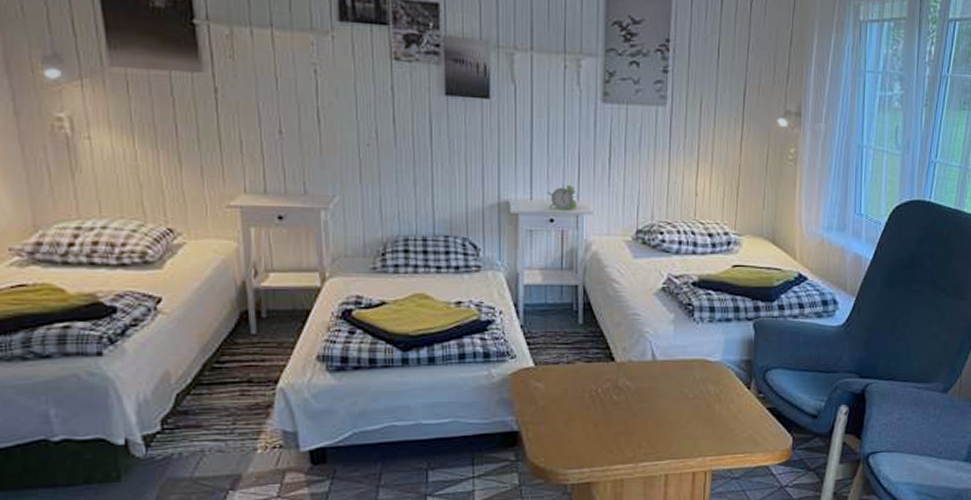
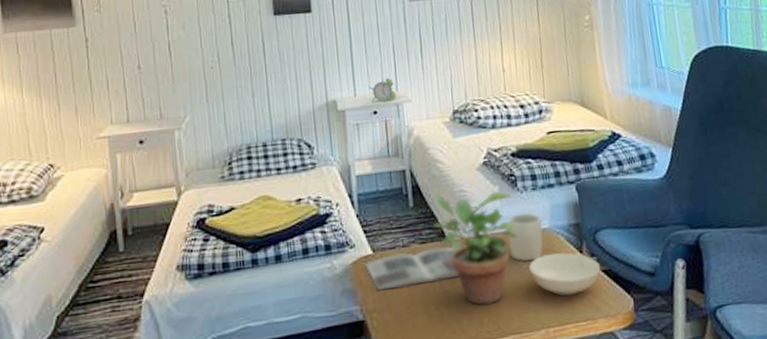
magazine: none [525,366,629,404] -> present [365,245,462,291]
potted plant: none [602,317,689,428] -> present [433,191,517,306]
mug: none [677,344,715,392] -> present [507,212,544,262]
bowl: none [695,386,765,429] -> present [529,251,600,297]

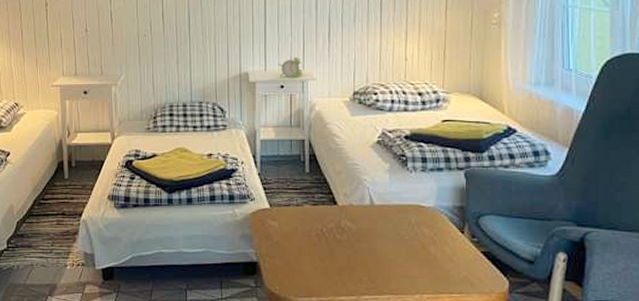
magazine: present [365,245,462,291] -> none [262,209,350,240]
potted plant: present [433,191,517,306] -> none [326,167,404,265]
mug: present [507,212,544,262] -> none [394,191,428,234]
bowl: present [529,251,600,297] -> none [411,229,479,270]

